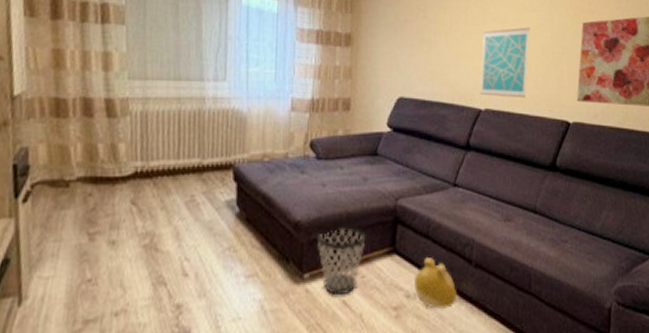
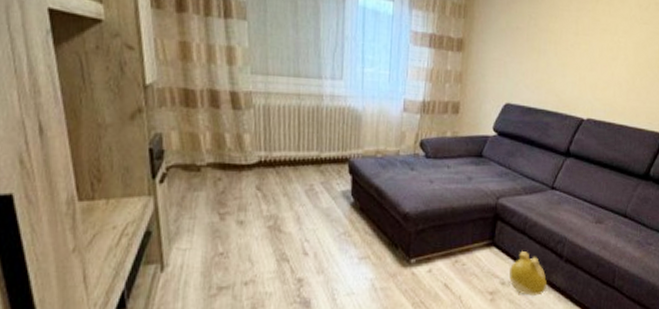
wastebasket: present [315,224,368,296] -> none [421,217,469,280]
wall art: present [480,27,531,98] -> none [583,39,639,110]

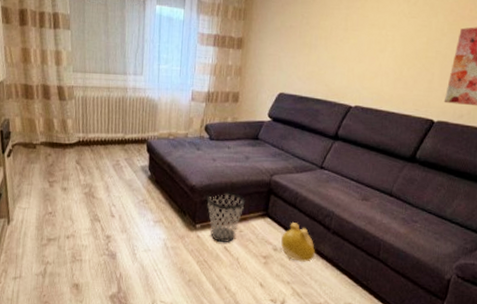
wastebasket: none [421,217,469,280] -> present [205,190,246,243]

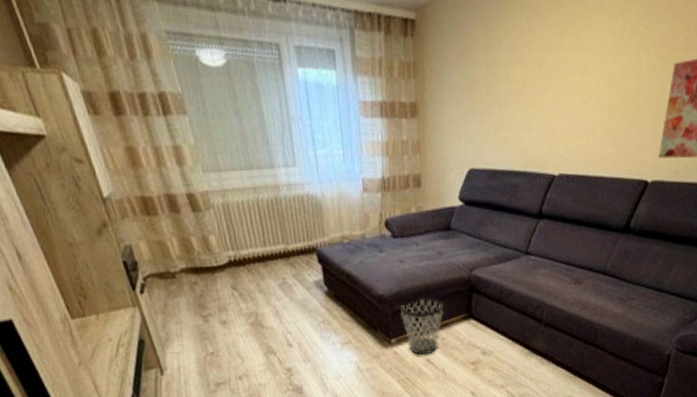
plush toy: present [281,222,316,262] -> none [490,320,529,362]

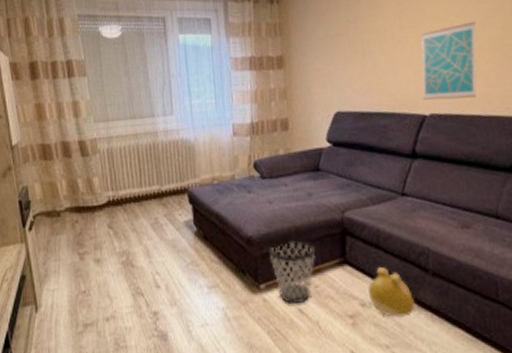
plush toy: none [490,320,529,362] -> present [368,267,416,317]
wall art: none [554,75,613,160] -> present [420,21,477,100]

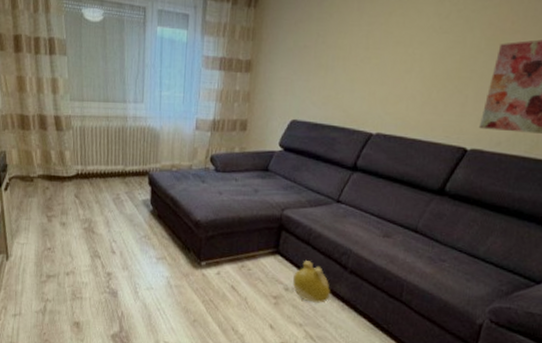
wastebasket: present [267,238,317,305] -> none [211,226,255,282]
wall art: present [420,21,477,100] -> none [373,50,437,124]

